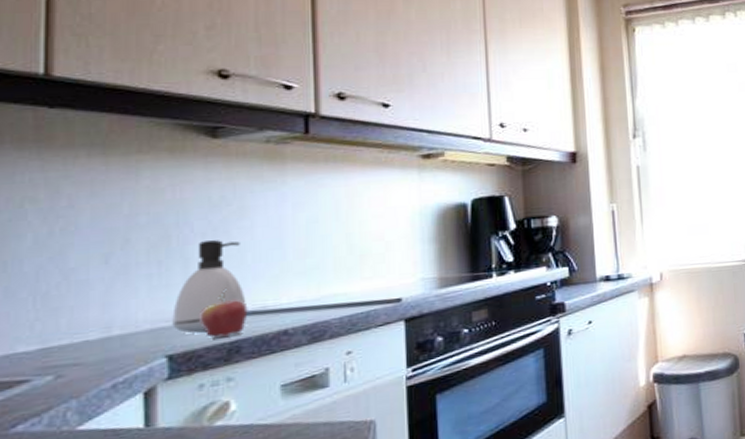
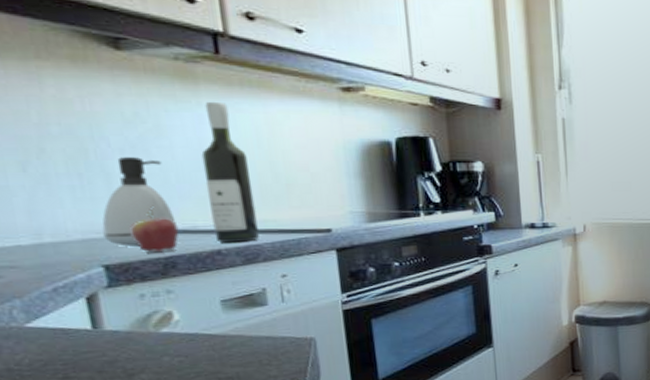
bottle: none [280,179,328,322] -> present [201,101,259,243]

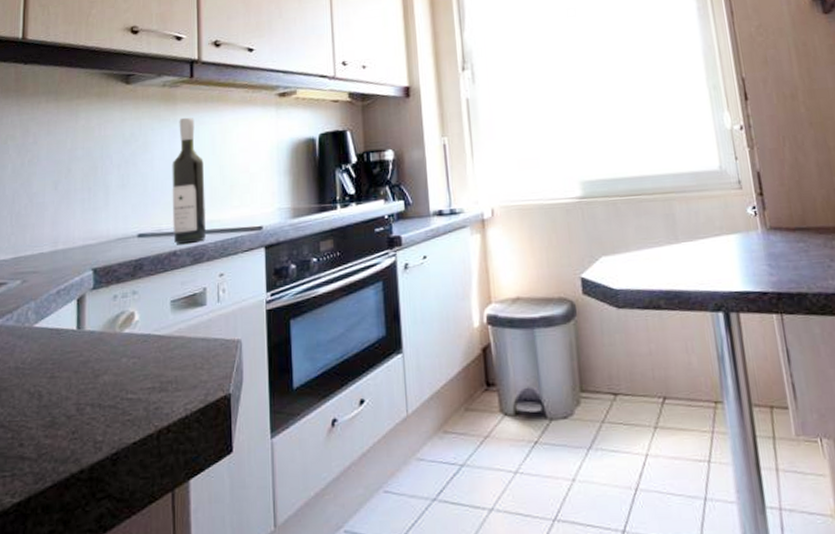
soap dispenser: present [102,157,176,248] -> none [97,171,147,252]
fruit: present [130,205,179,252] -> none [115,212,148,255]

